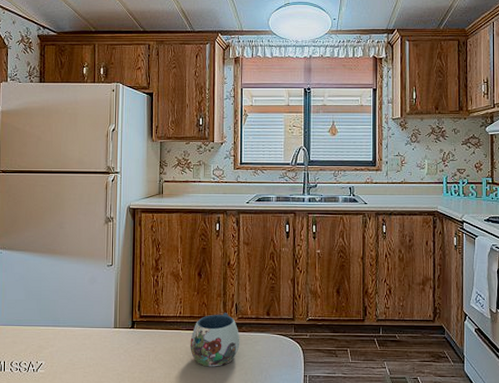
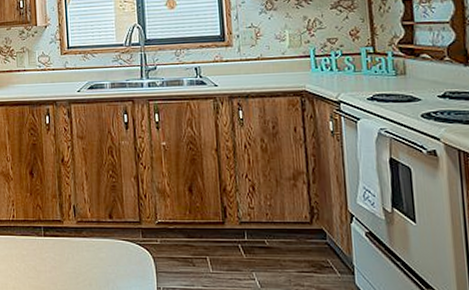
mug: present [190,313,240,367] -> none [26,216,82,277]

